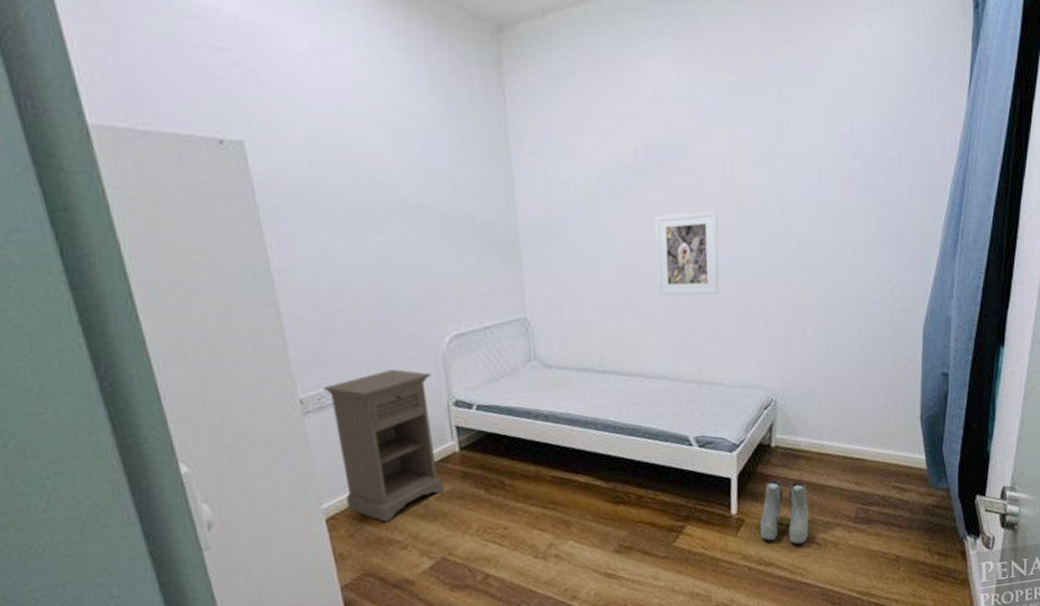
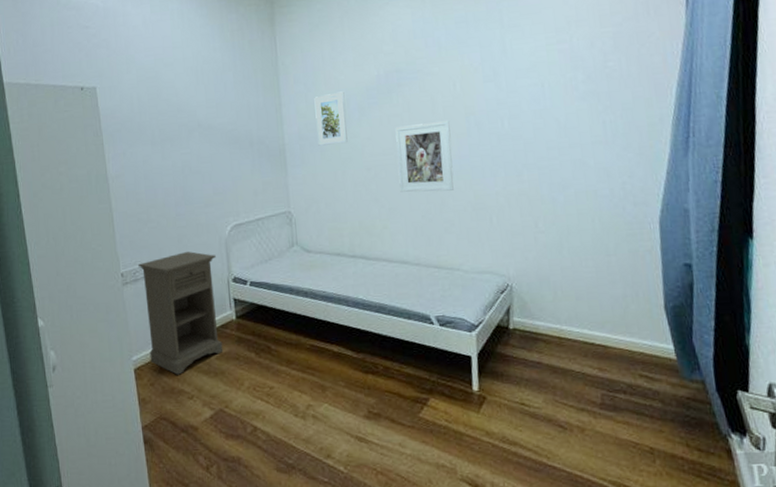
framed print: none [555,167,598,236] -> present [314,91,348,146]
boots: present [760,479,809,545] -> none [501,360,552,426]

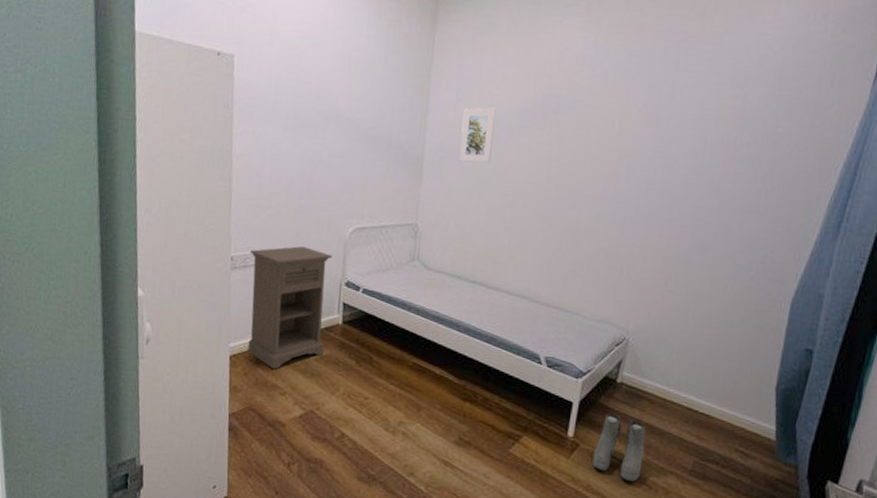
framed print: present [395,120,454,192] -> none [534,156,601,233]
boots: none [501,360,552,426] -> present [592,413,645,482]

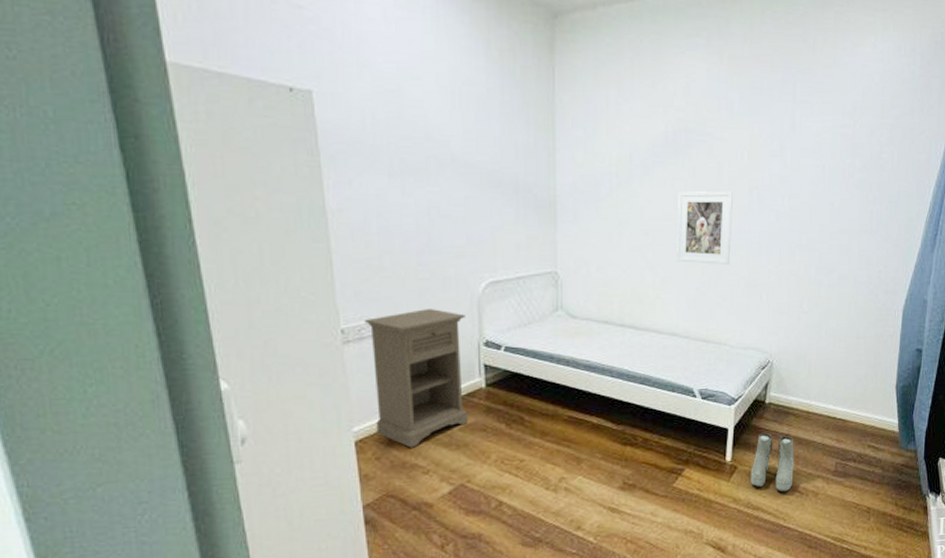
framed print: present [459,107,497,164] -> none [594,144,628,203]
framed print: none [534,156,601,233] -> present [677,191,734,264]

